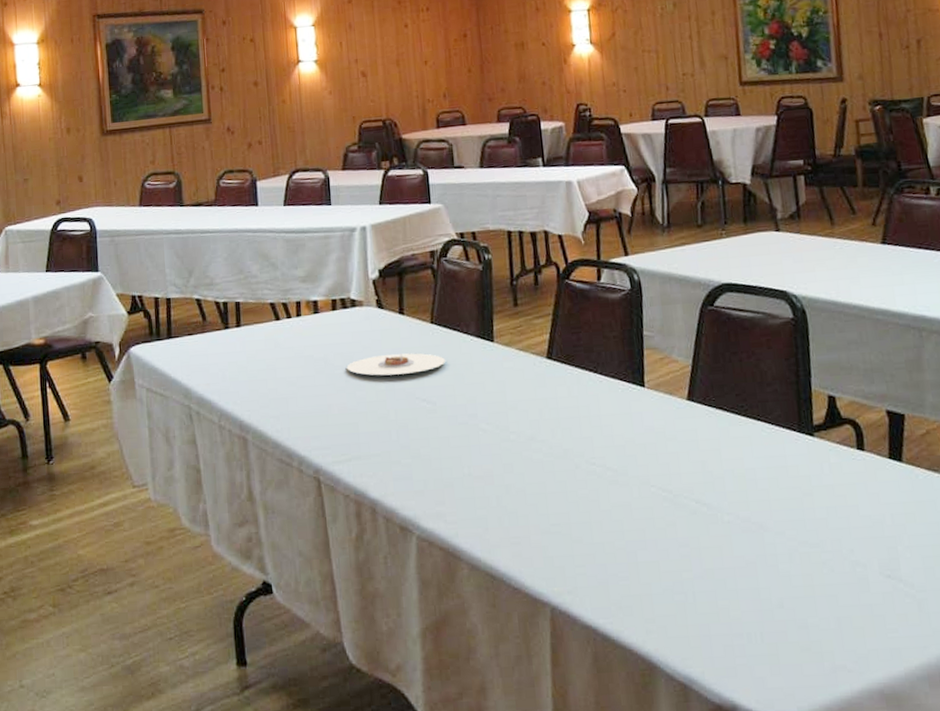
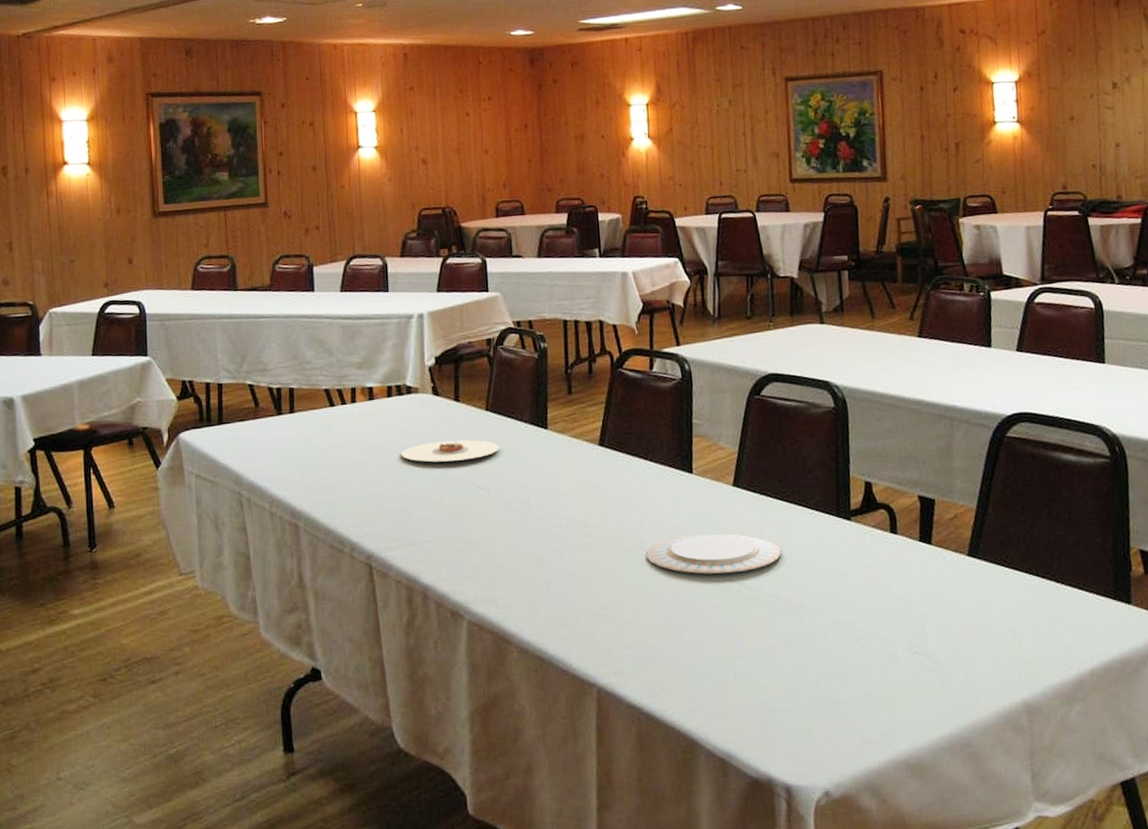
plate: none [597,449,741,491] -> present [646,533,782,574]

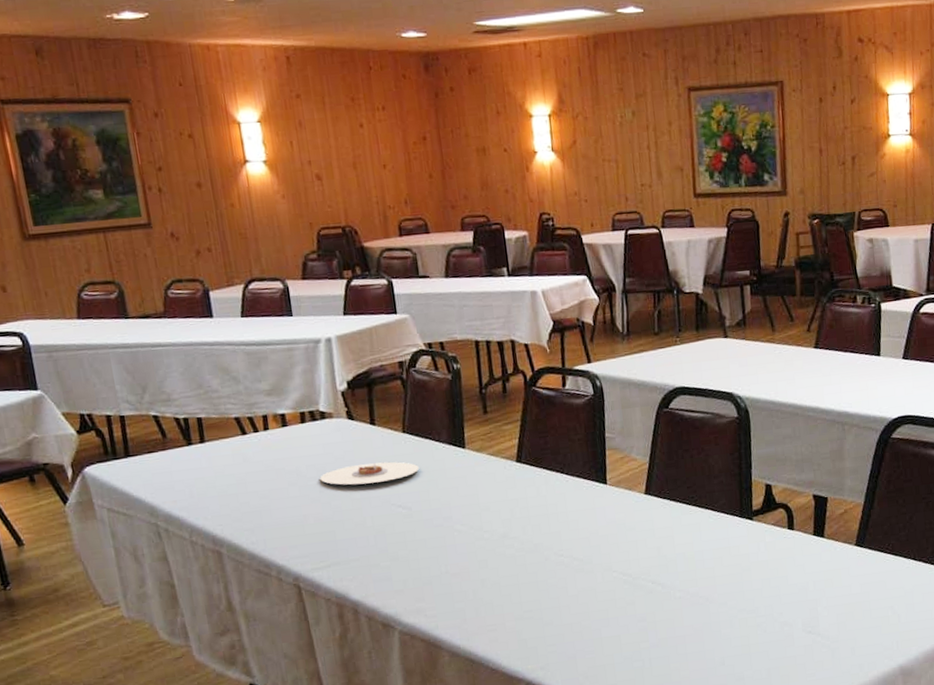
plate: present [646,533,782,574] -> none [565,537,691,576]

